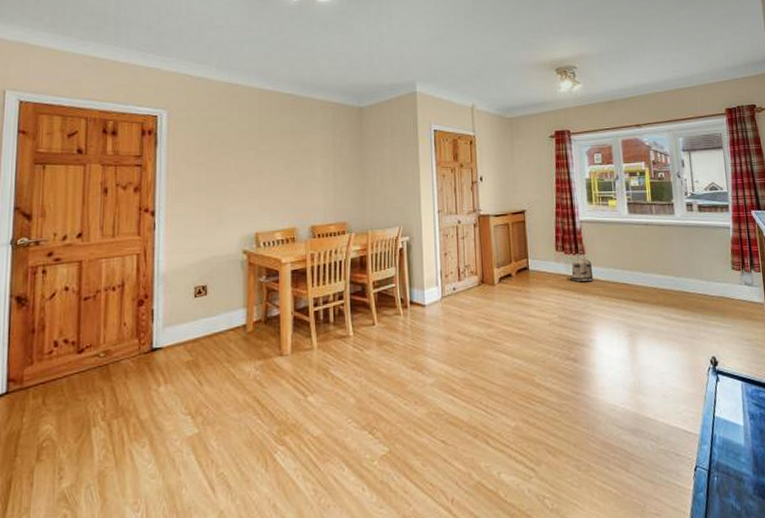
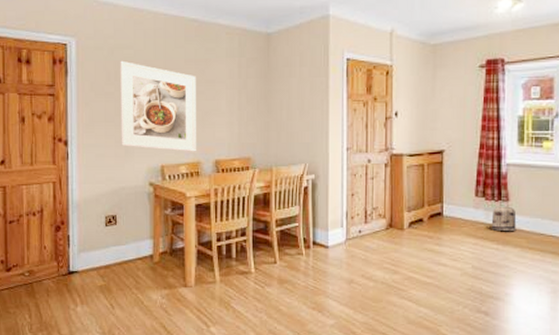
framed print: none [213,132,292,219] -> present [120,60,196,152]

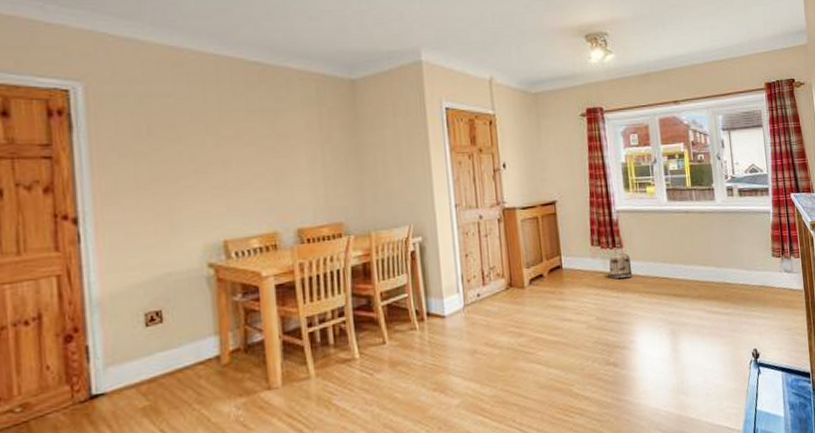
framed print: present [120,60,196,152] -> none [154,111,271,222]

